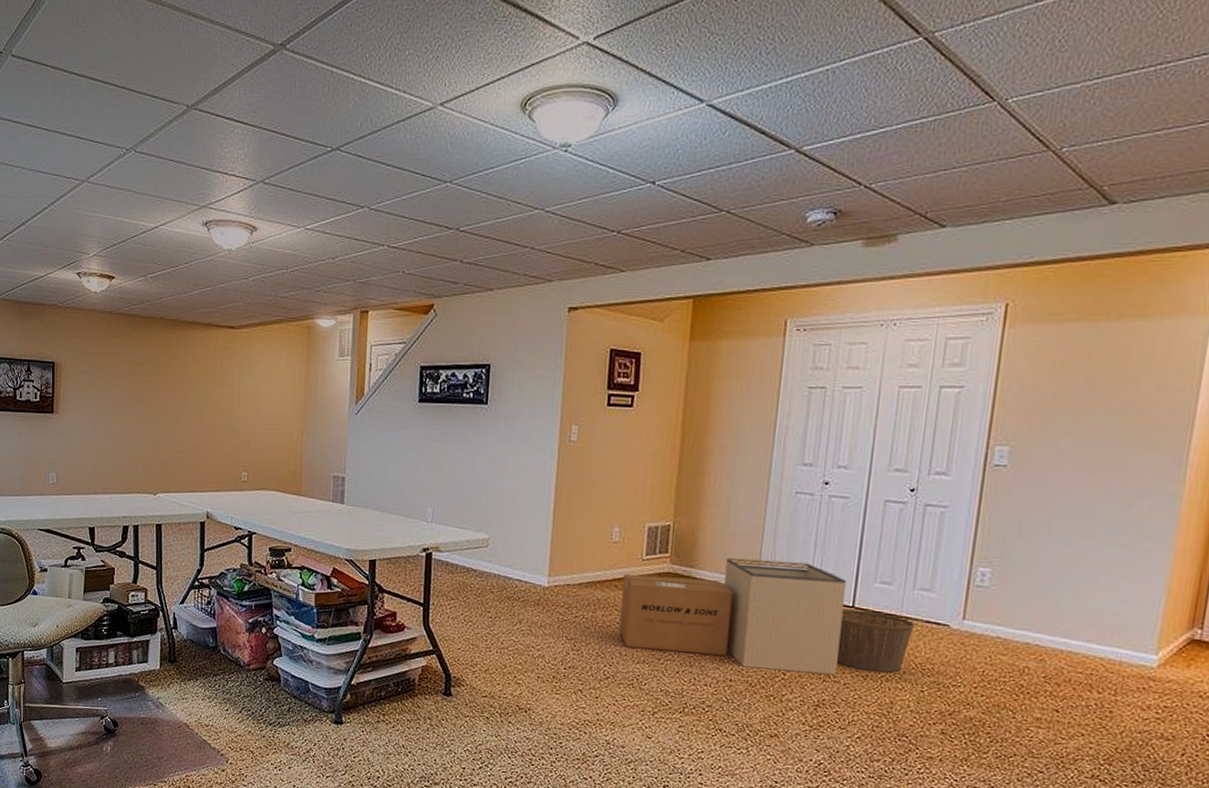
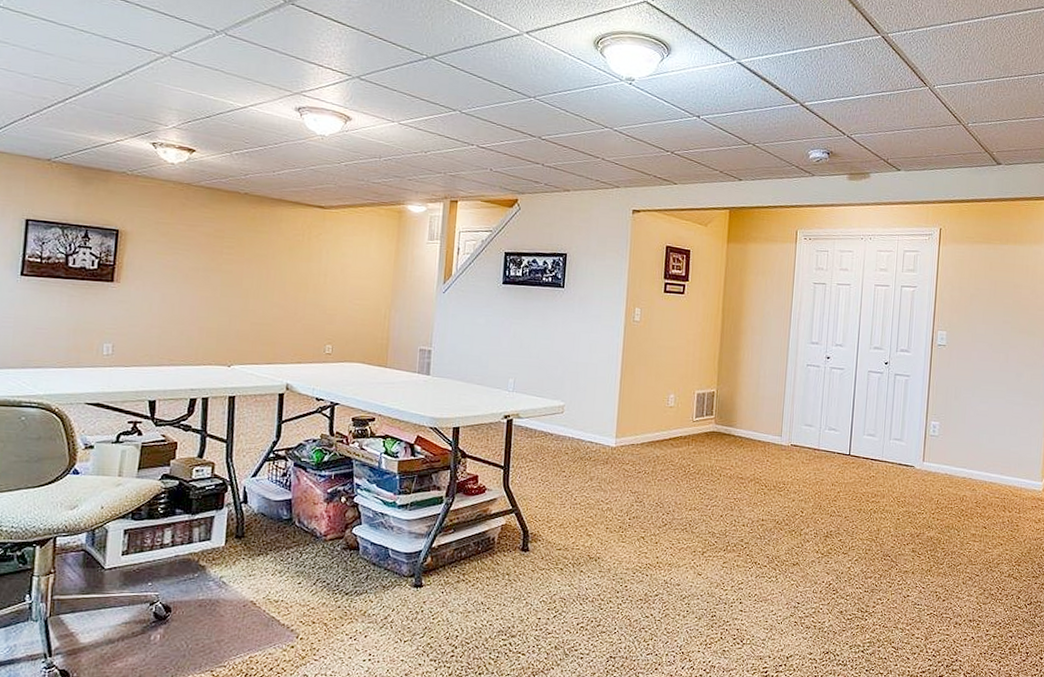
box: present [619,573,733,657] -> none [674,433,763,500]
storage bin: present [724,557,847,676] -> none [756,418,845,511]
basket: present [836,608,916,673] -> none [839,456,892,506]

